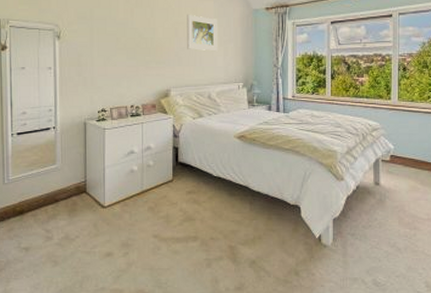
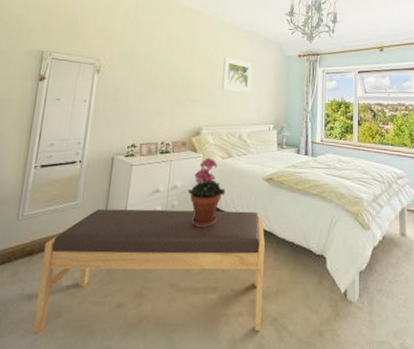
bench: none [33,168,240,279] -> present [32,208,265,334]
potted plant: none [161,119,199,184] -> present [187,158,226,227]

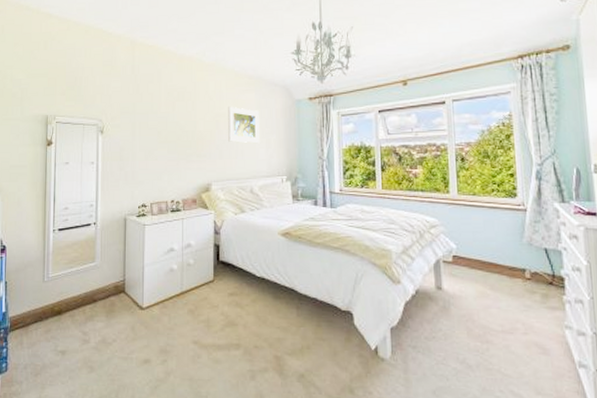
bench: present [32,208,265,334] -> none [69,267,288,388]
potted plant: present [187,158,226,227] -> none [202,214,241,284]

